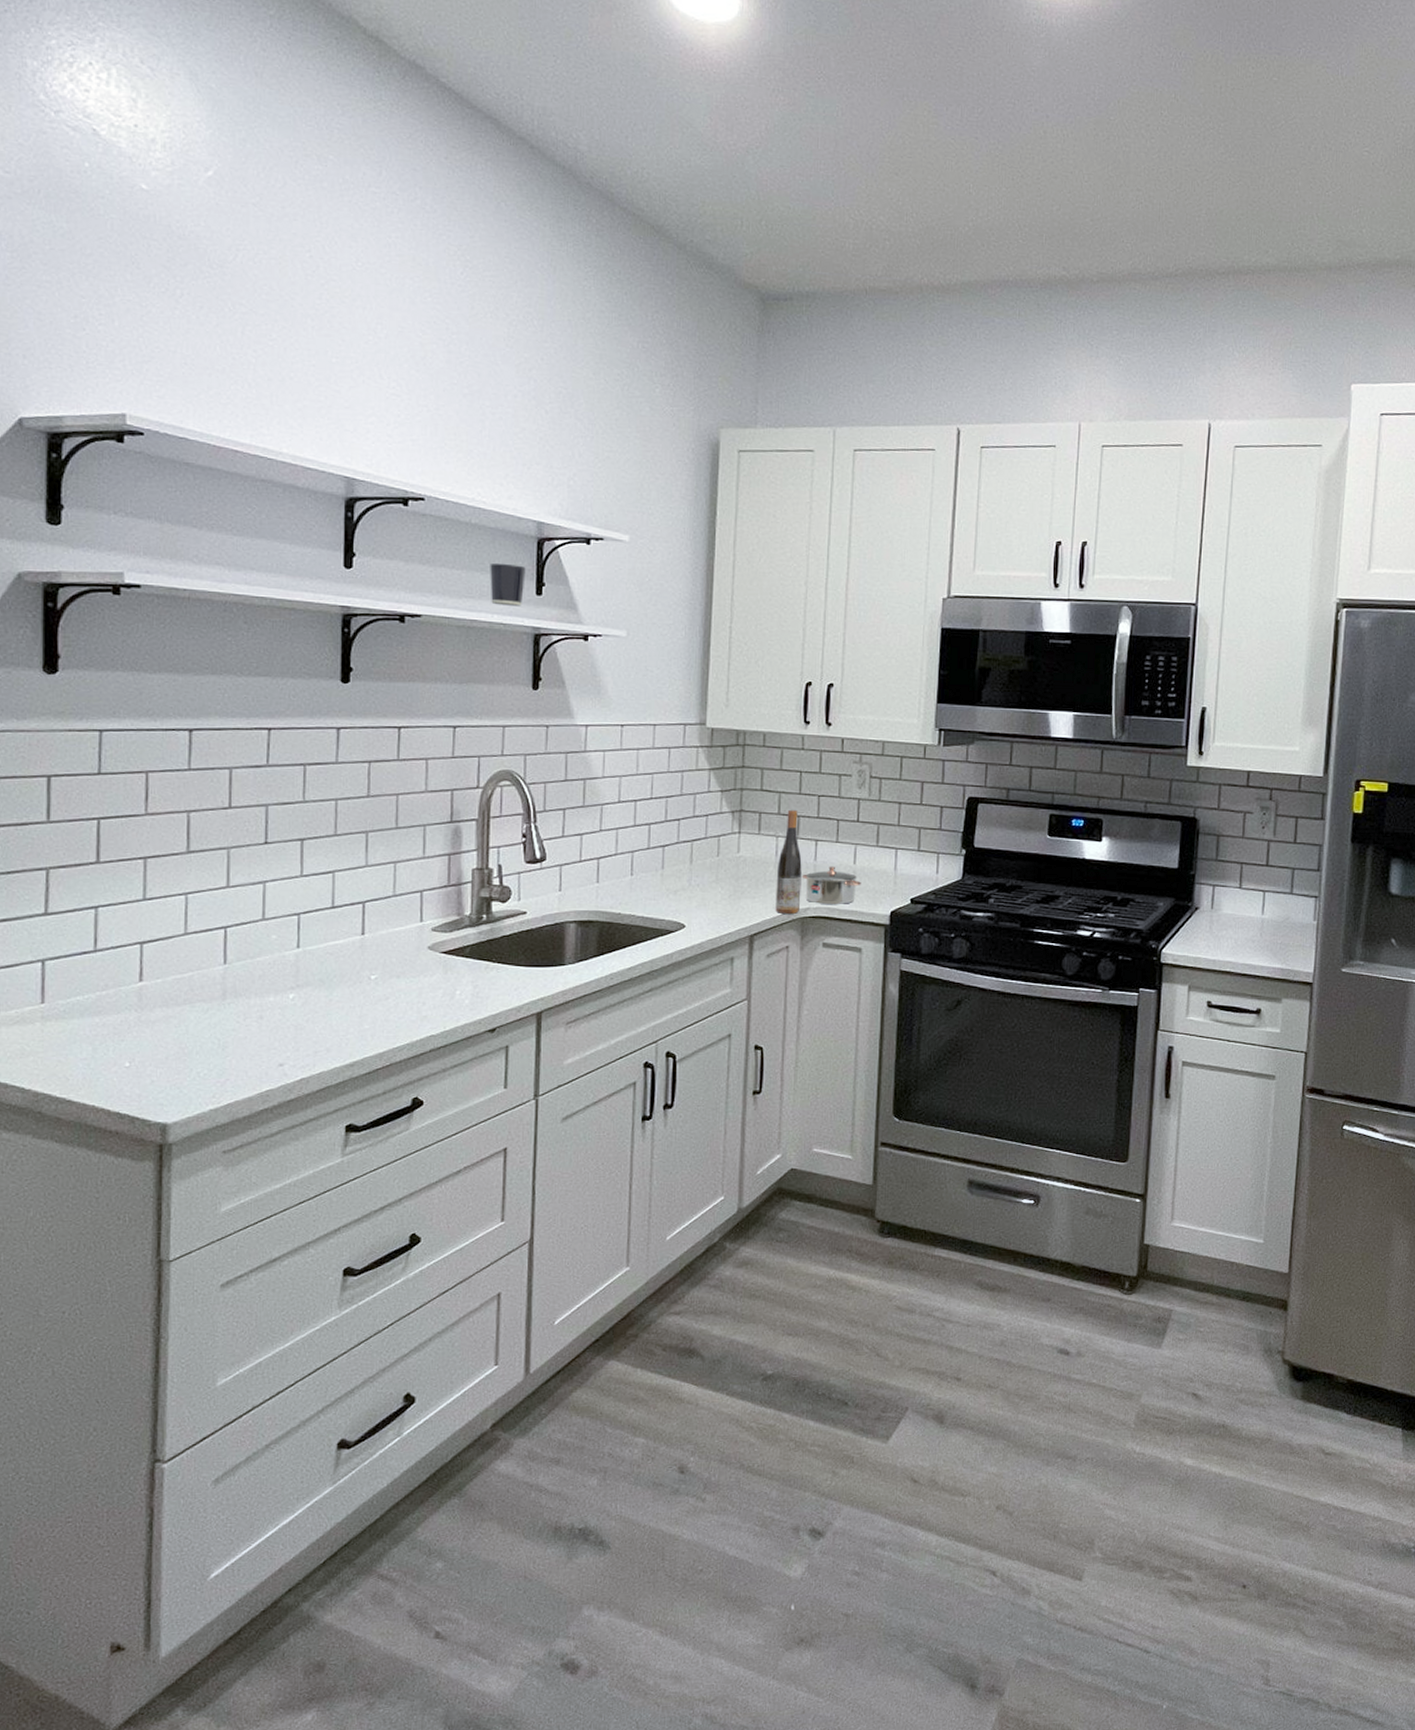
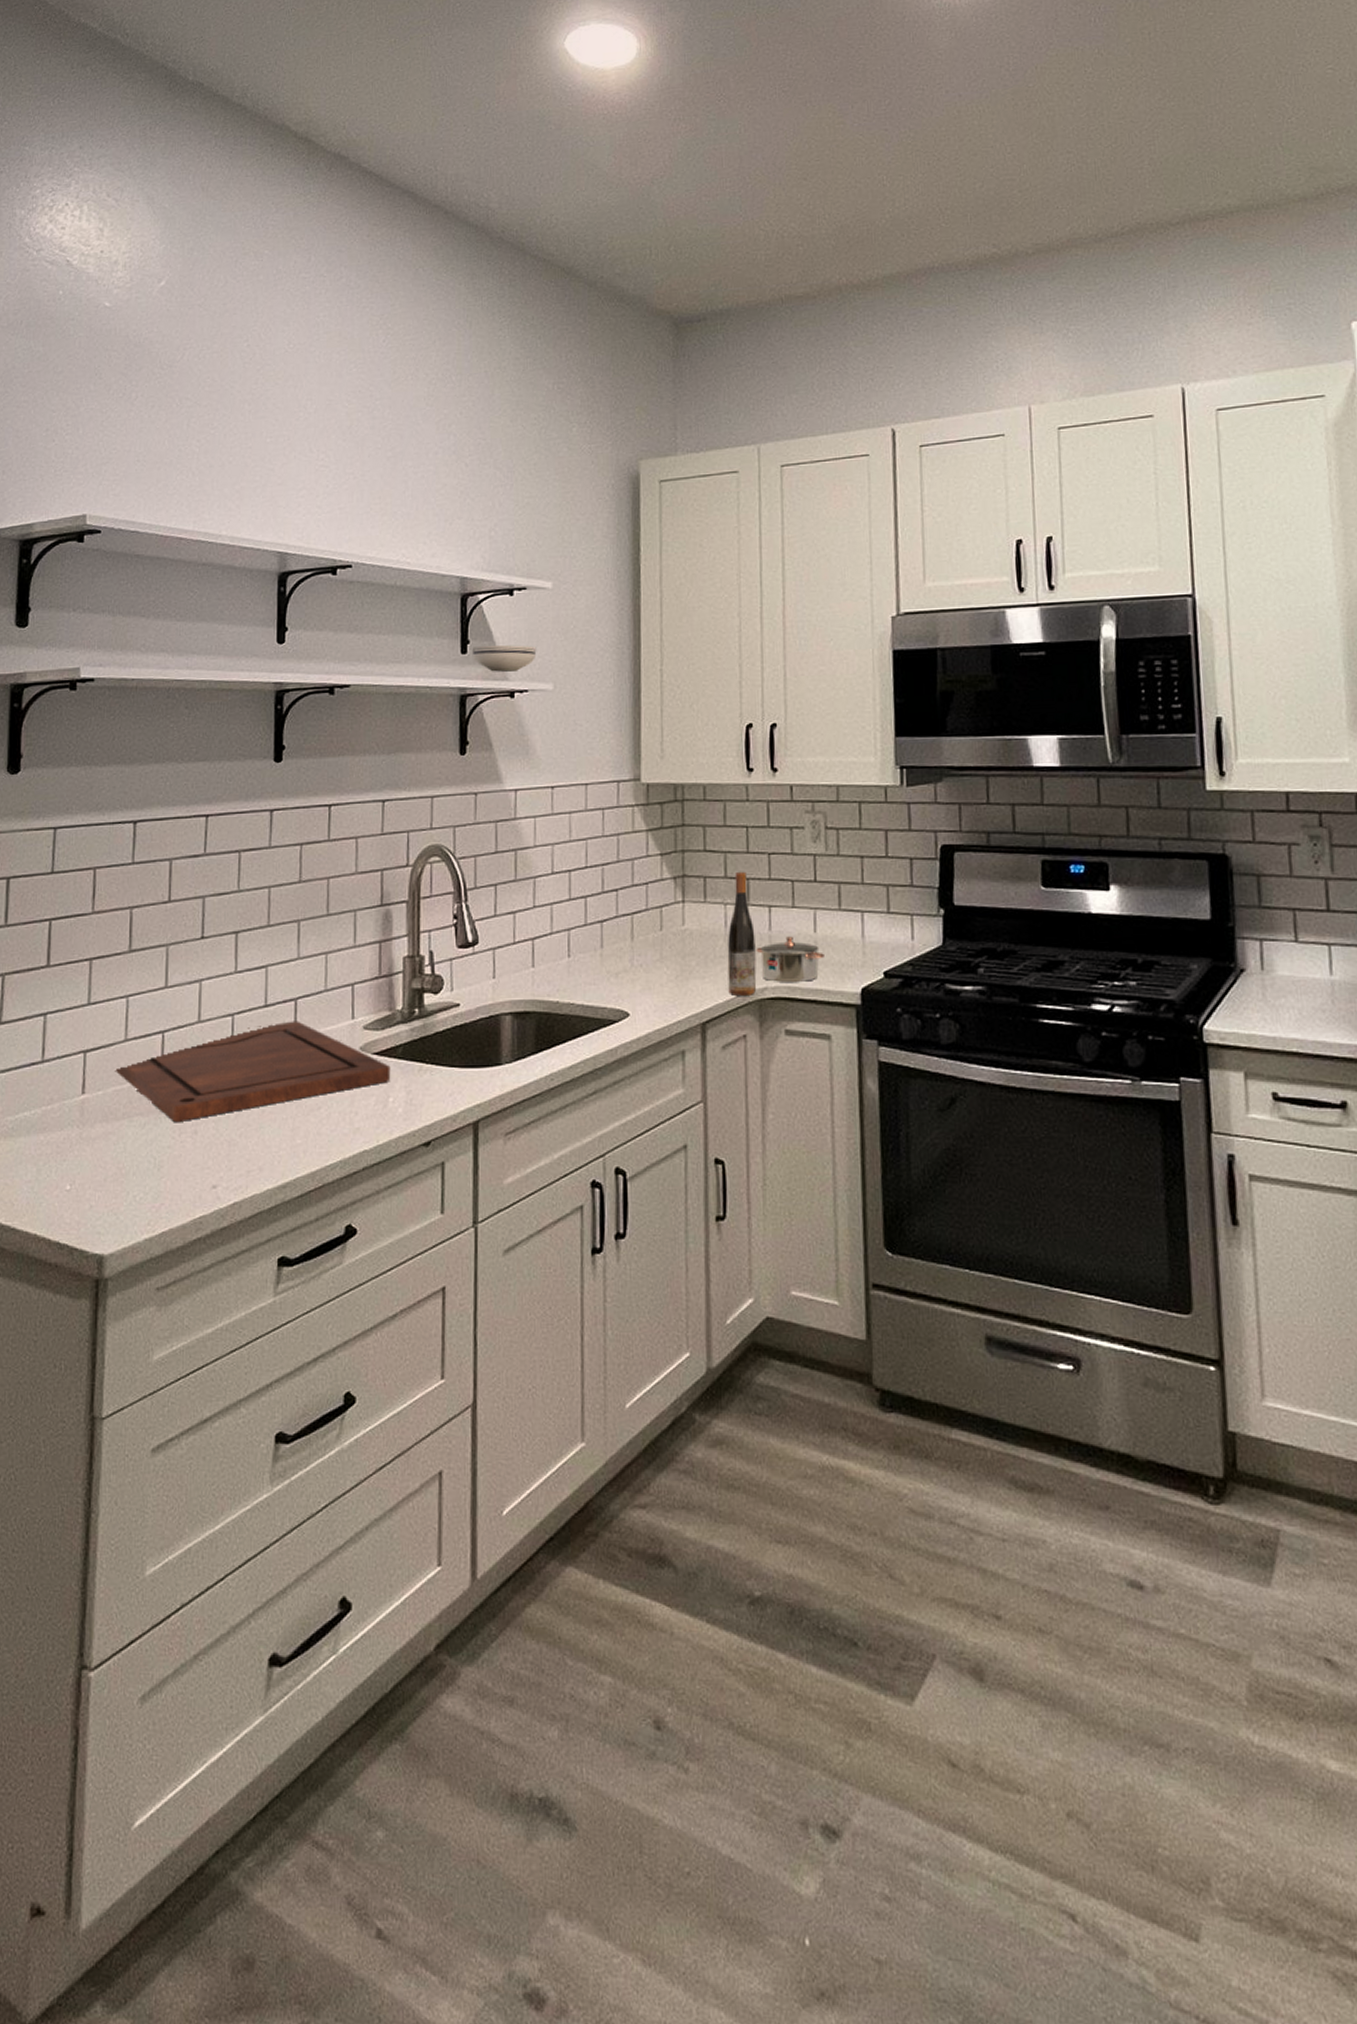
cutting board: none [174,921,458,1009] -> present [115,1021,391,1123]
mug: present [490,564,526,606] -> none [415,624,450,668]
bowl: none [547,589,612,616] -> present [471,645,537,672]

